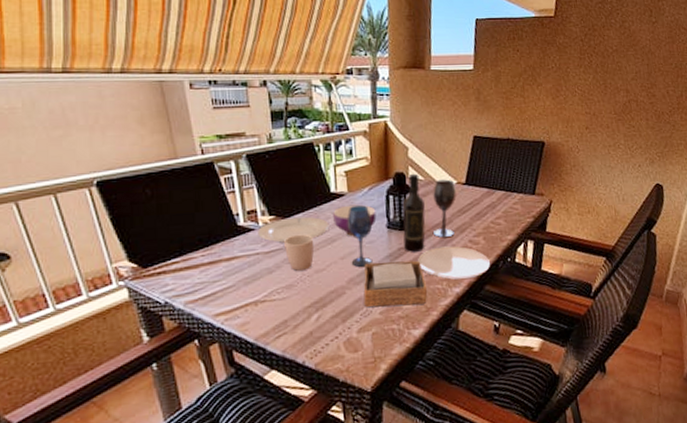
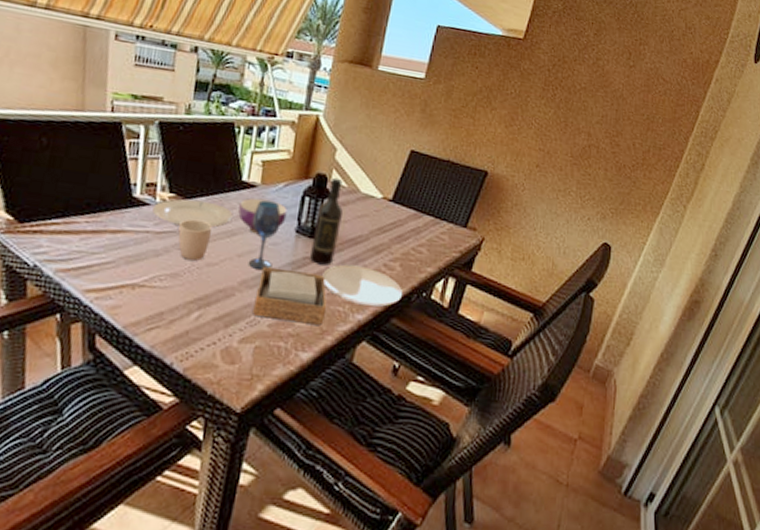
wine glass: present [433,179,456,238] -> none [346,190,381,257]

